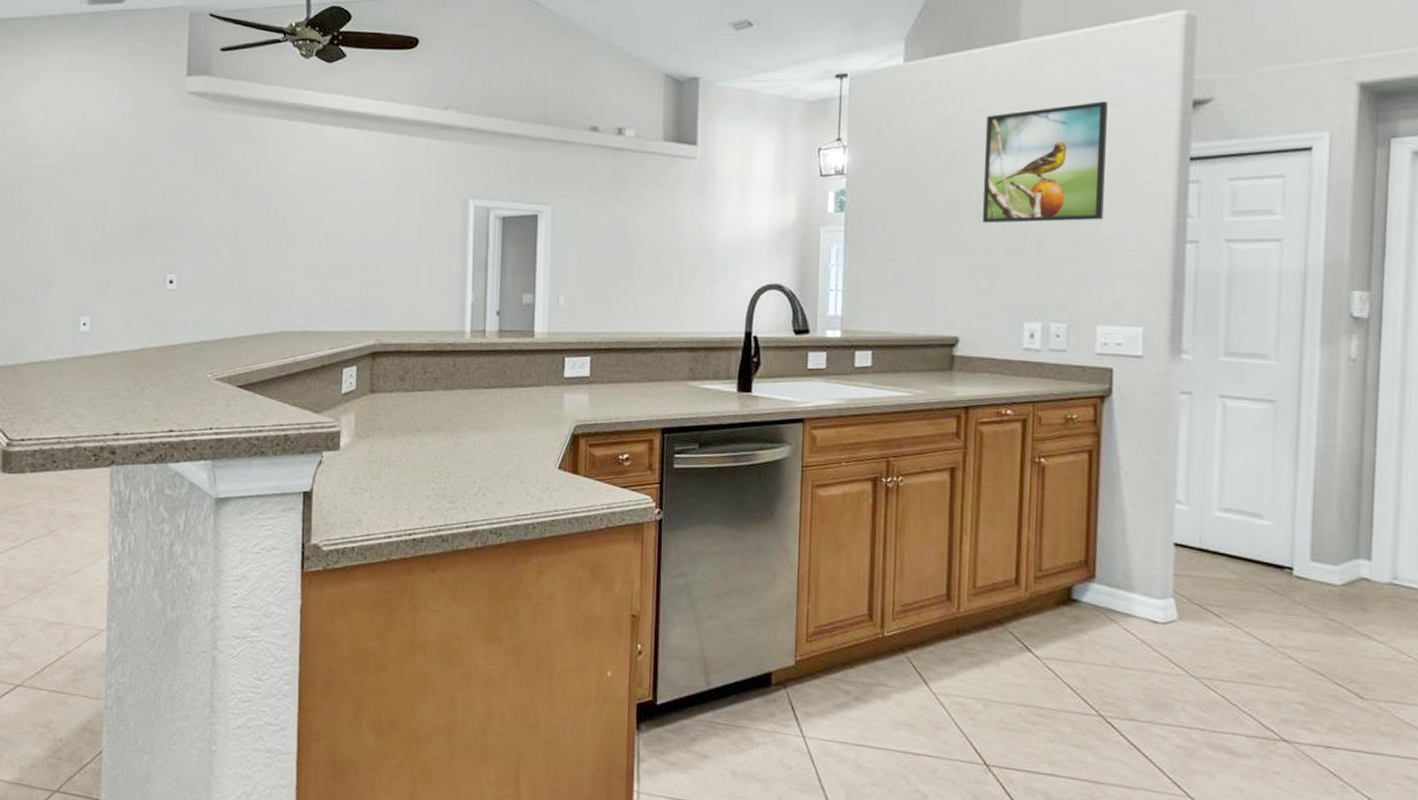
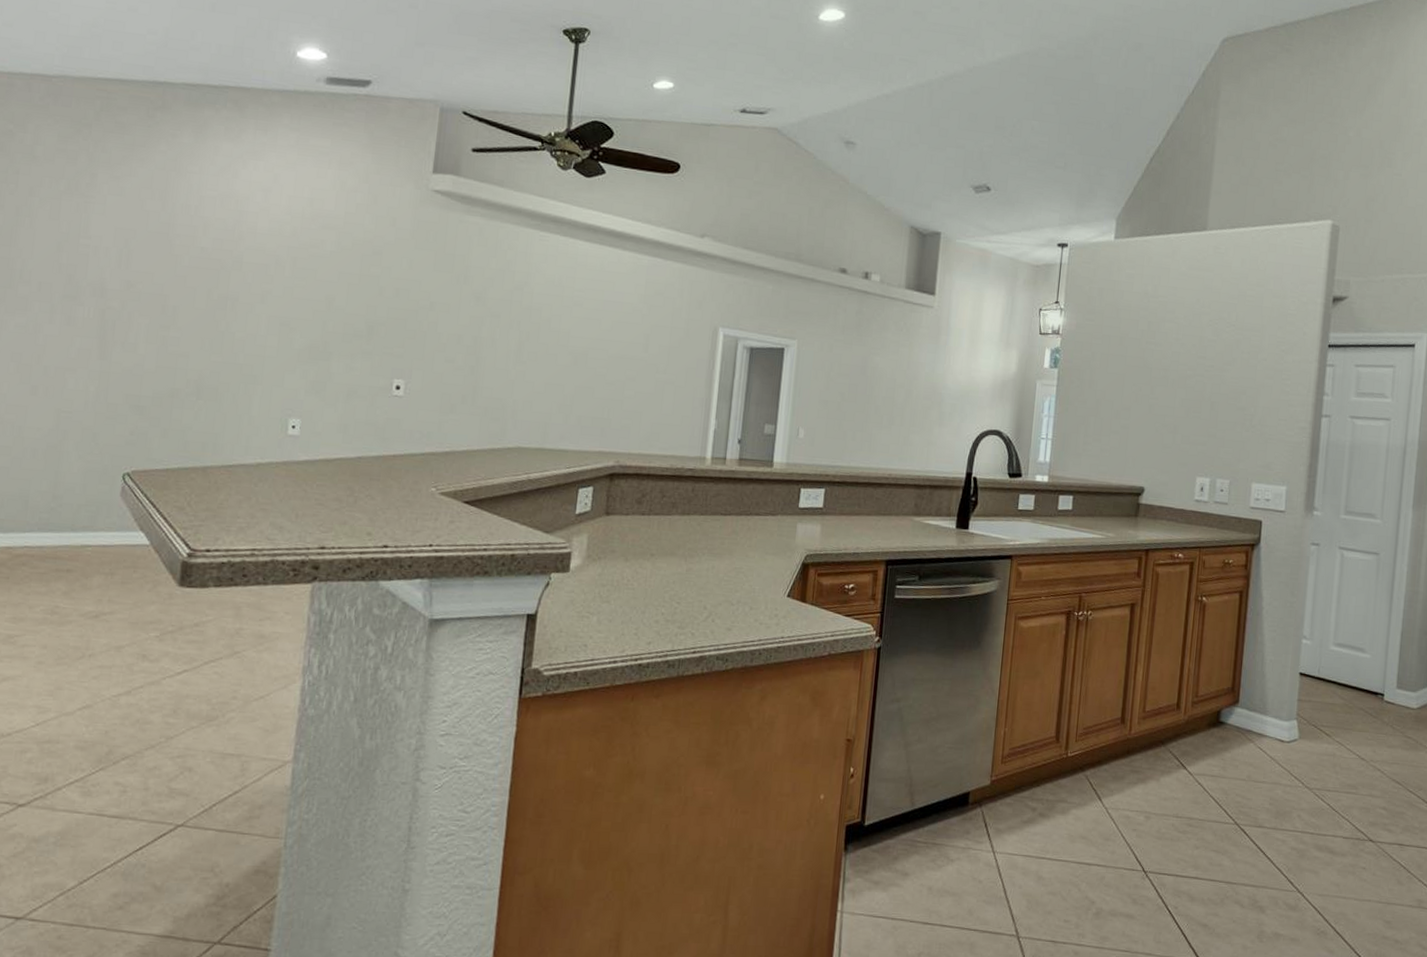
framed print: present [982,101,1108,223] -> none [1168,290,1271,392]

